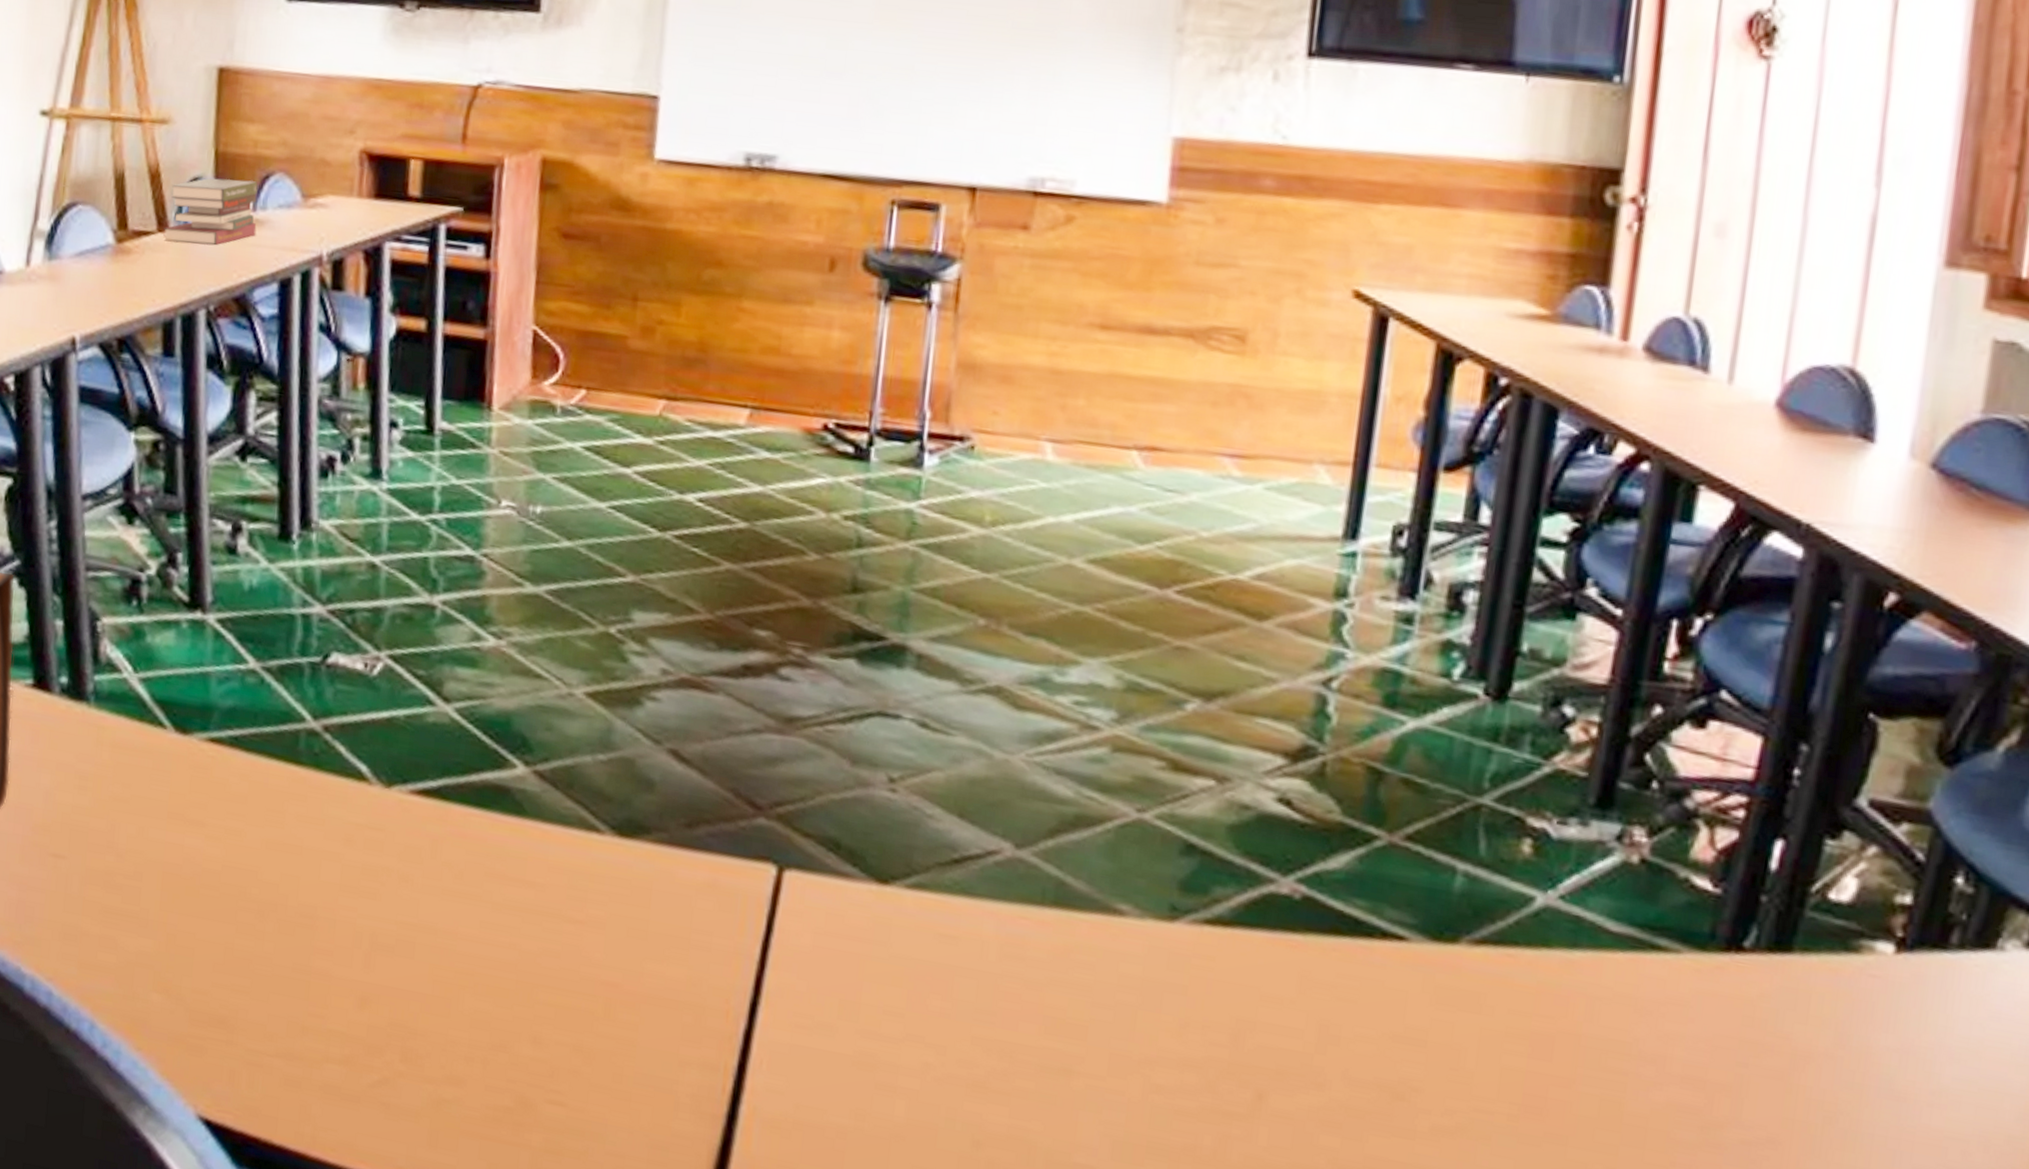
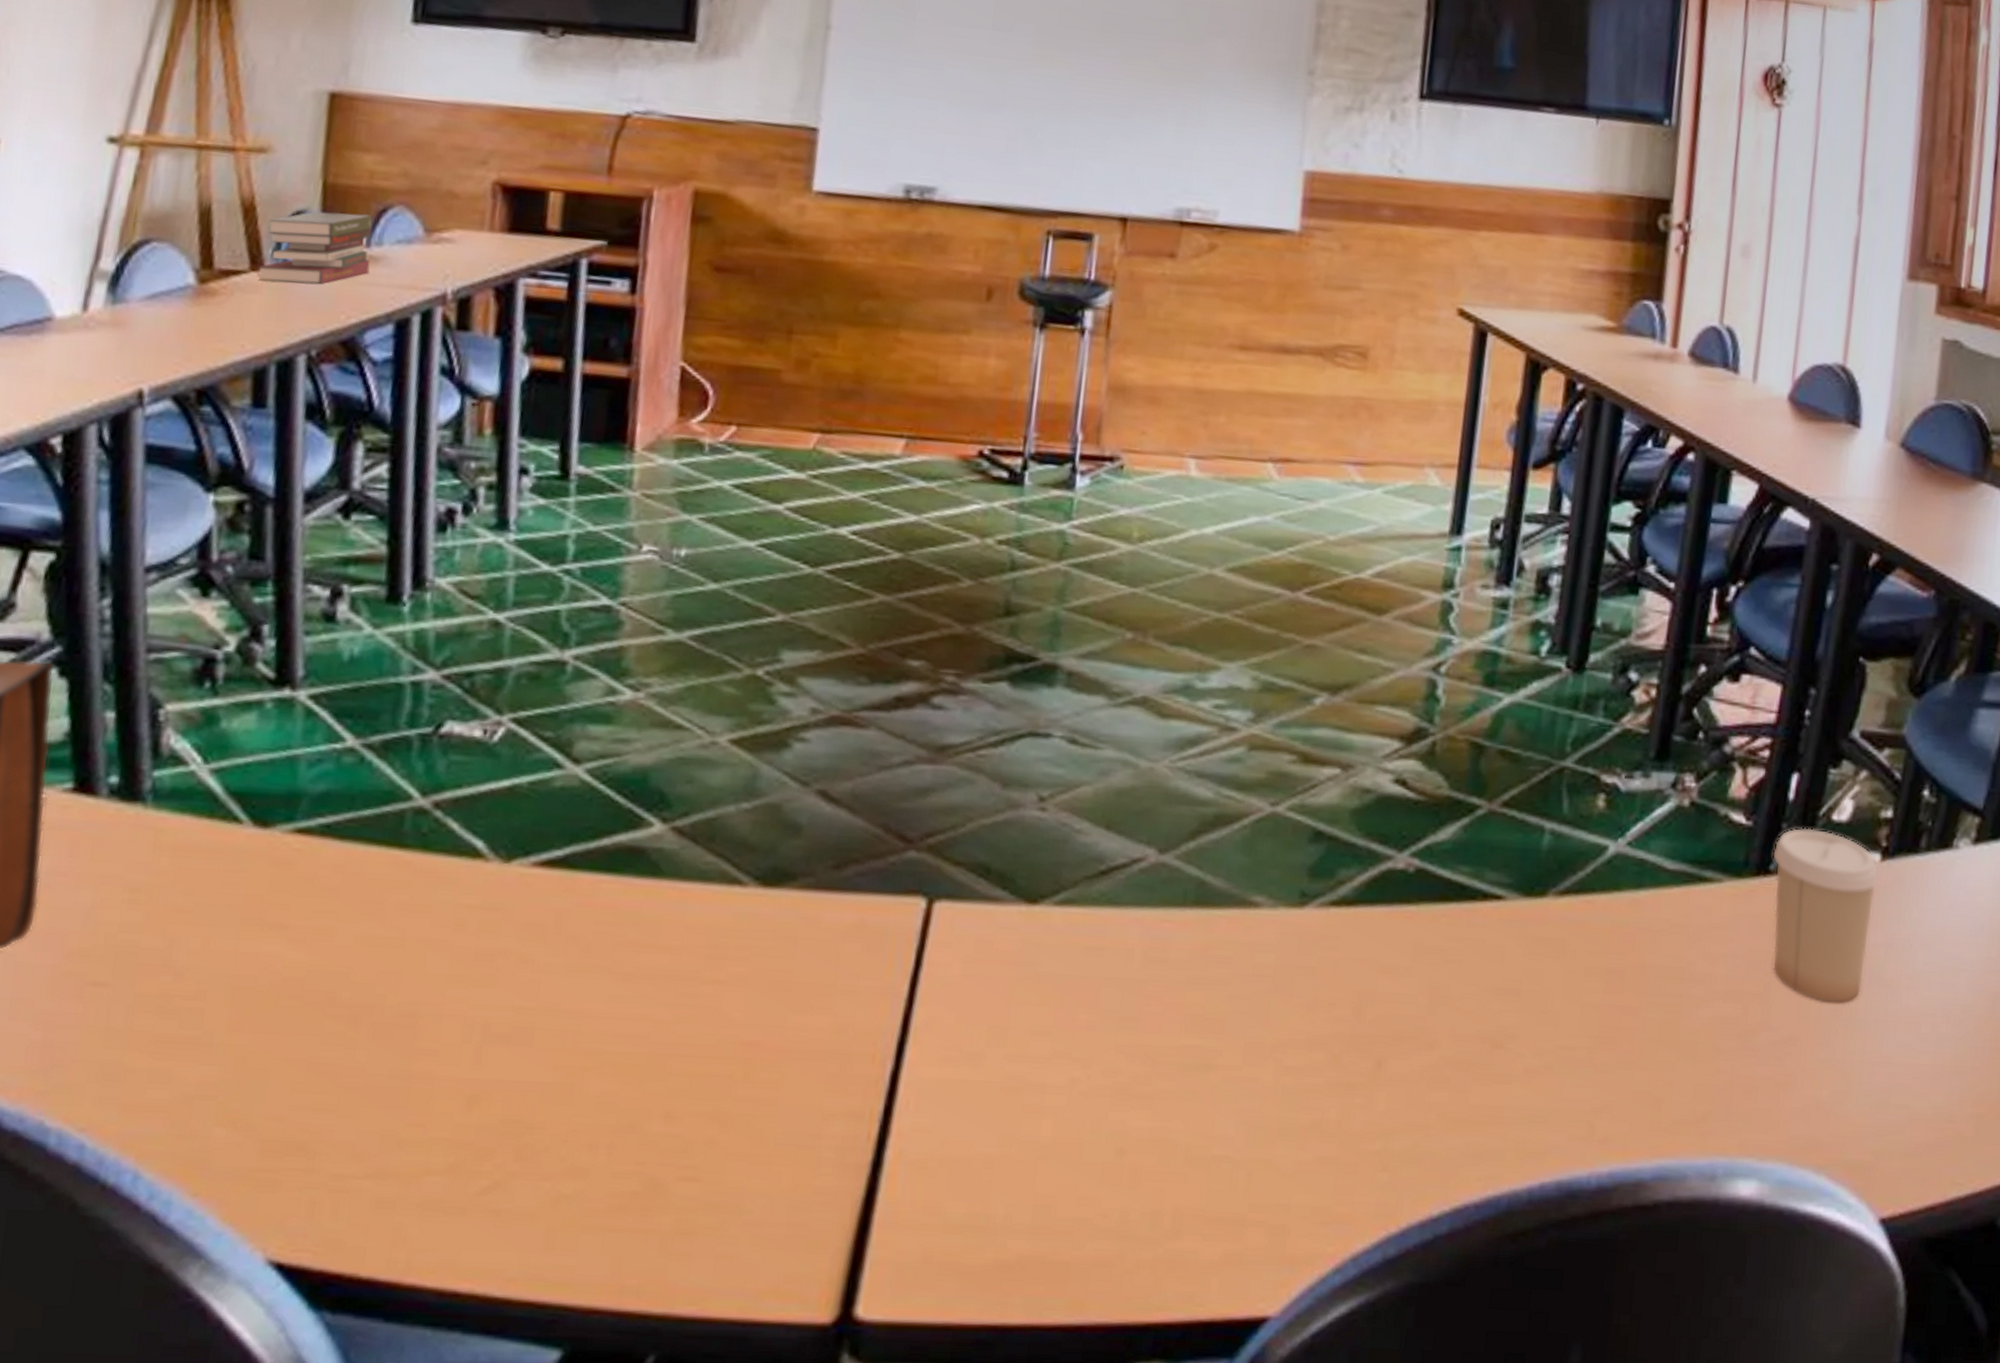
cup: none [1746,902,1893,1111] -> present [1772,827,1880,1003]

